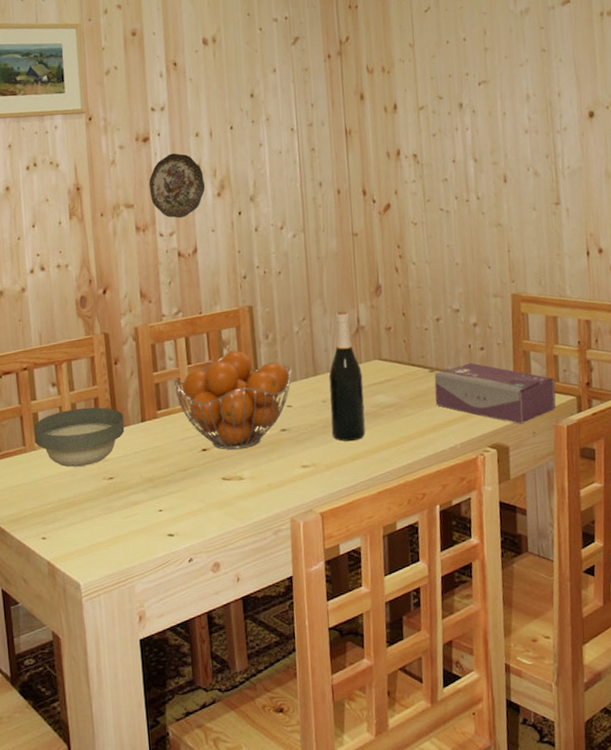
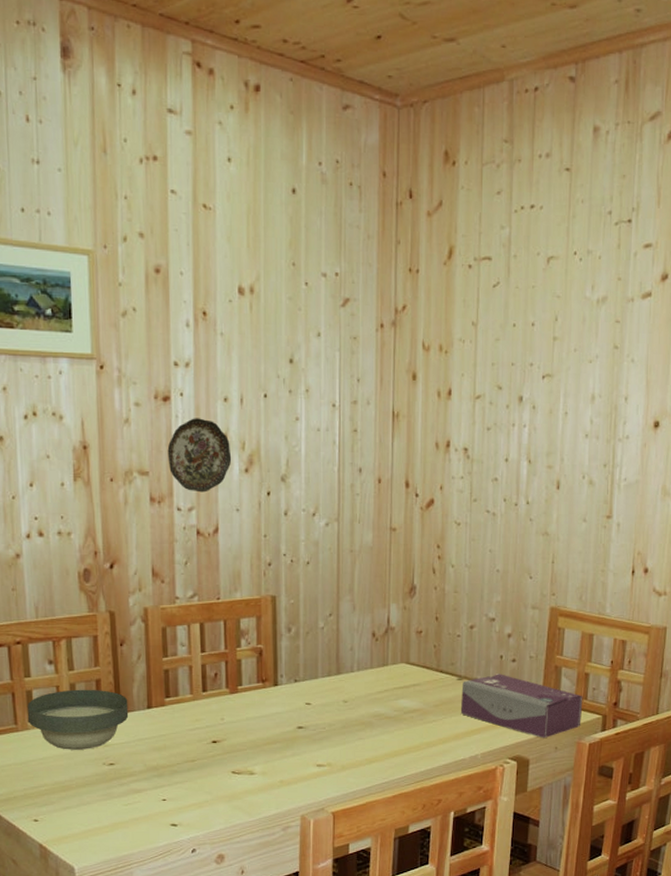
fruit basket: present [173,350,292,450] -> none [185,642,314,745]
wine bottle: present [328,310,366,441] -> none [350,609,388,743]

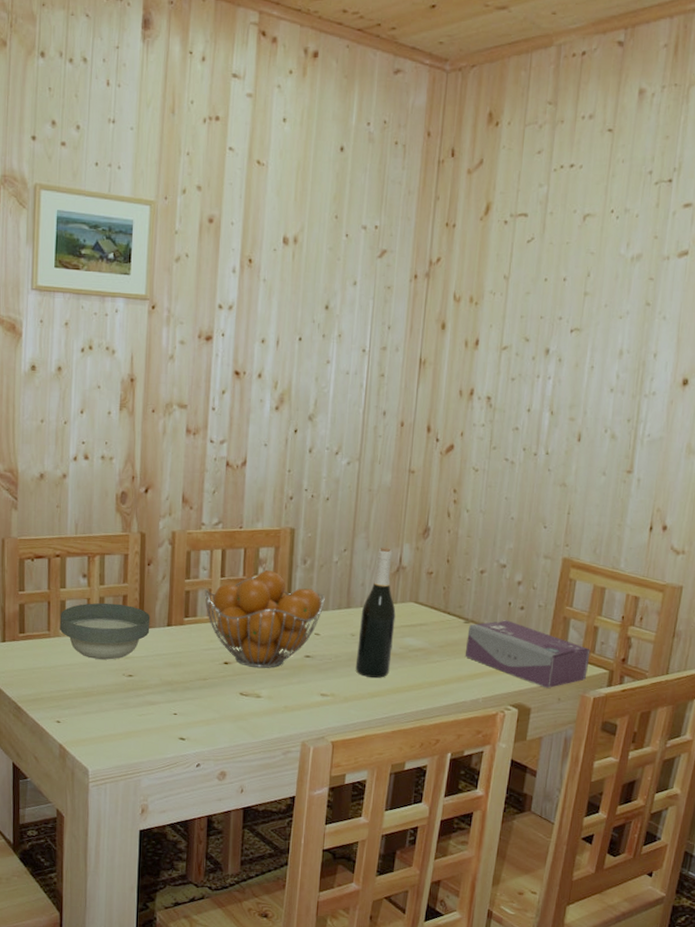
decorative plate: present [167,418,232,493] -> none [205,357,264,427]
fruit basket: none [185,642,314,745] -> present [204,570,325,669]
wine bottle: none [350,609,388,743] -> present [355,547,396,678]

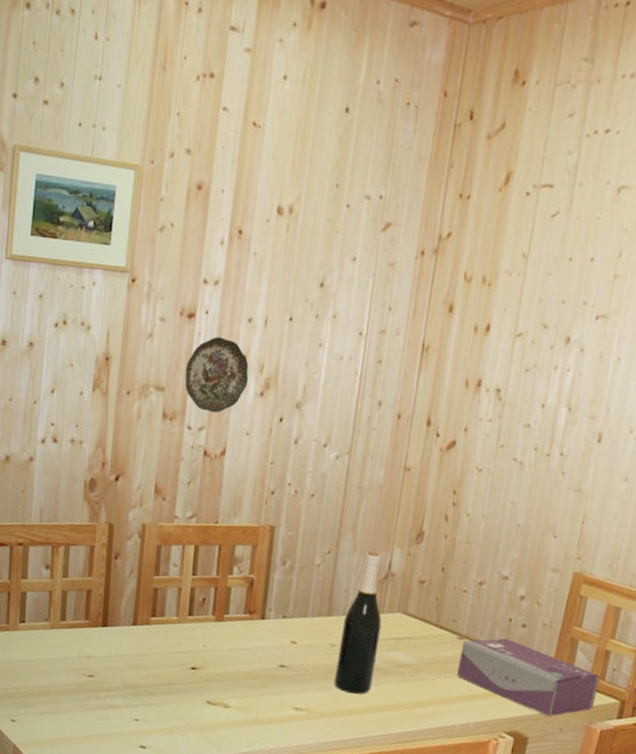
bowl: present [60,602,150,660] -> none [19,596,115,658]
fruit basket: present [204,570,325,669] -> none [173,570,304,677]
decorative plate: none [205,357,264,427] -> present [185,337,249,413]

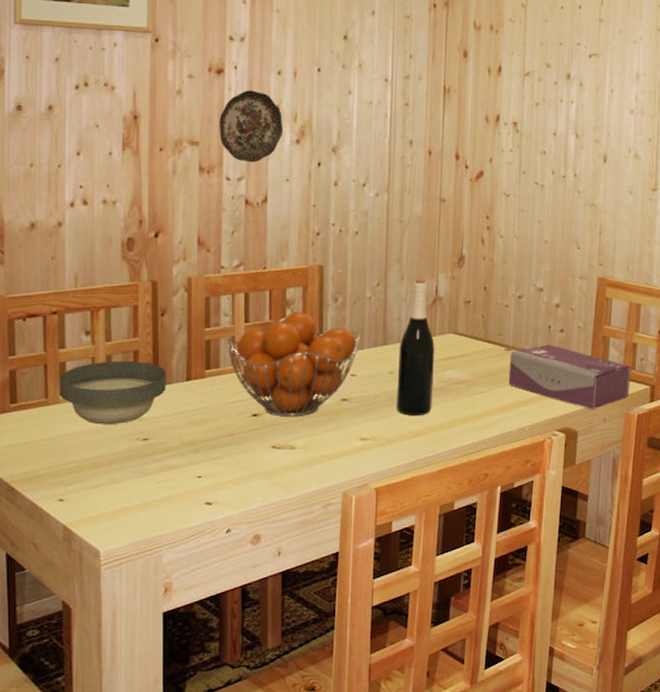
bowl: none [19,596,115,658] -> present [60,360,167,425]
fruit basket: none [173,570,304,677] -> present [227,312,360,418]

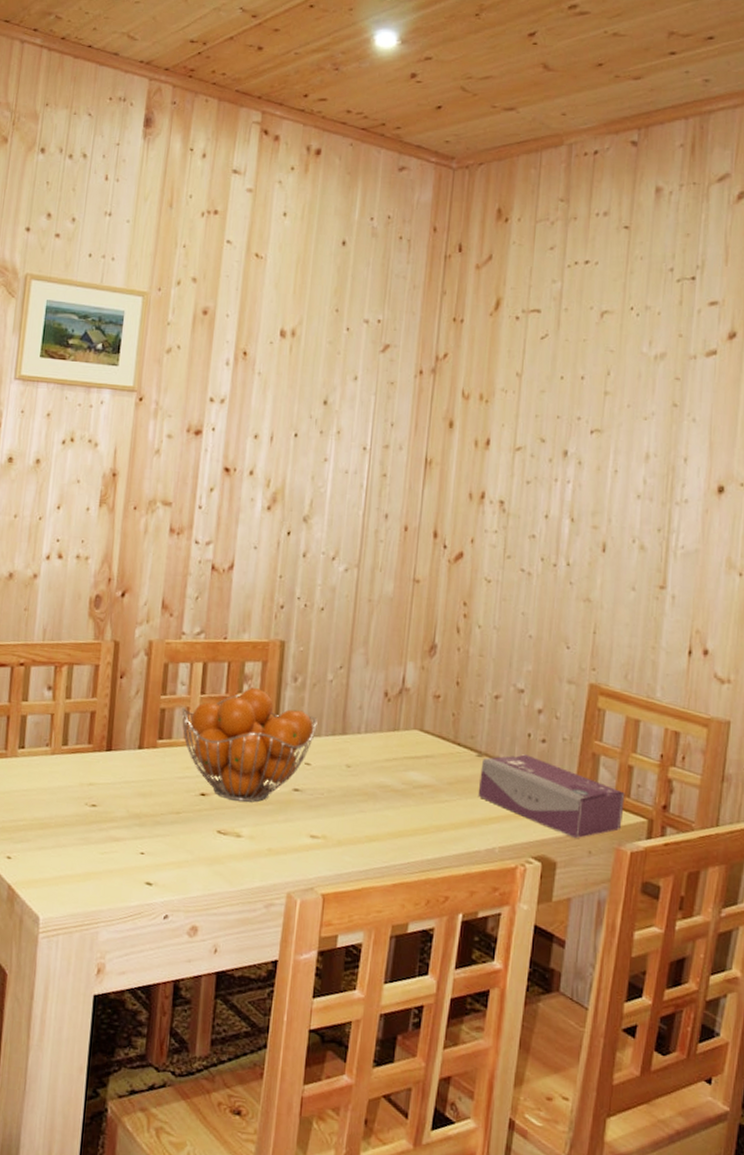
bowl: present [60,360,167,425] -> none [18,719,120,786]
decorative plate: present [219,90,284,163] -> none [192,453,256,527]
wine bottle: present [396,278,435,416] -> none [351,665,398,819]

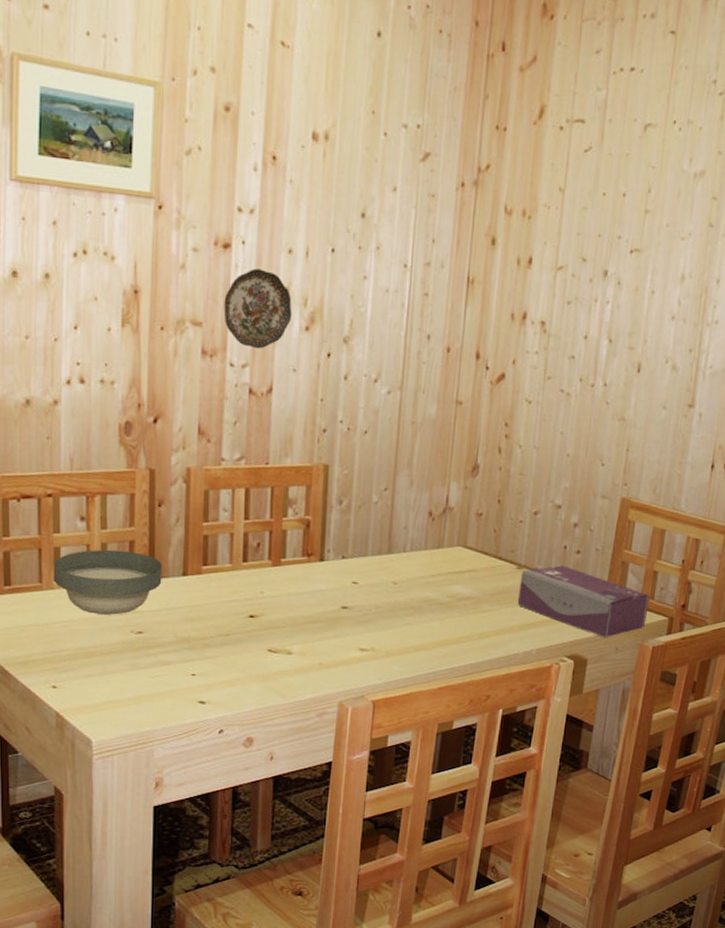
bowl: none [18,719,120,786] -> present [54,549,163,615]
fruit basket: present [181,688,318,803] -> none [225,512,364,622]
decorative plate: none [192,453,256,527] -> present [224,268,292,349]

